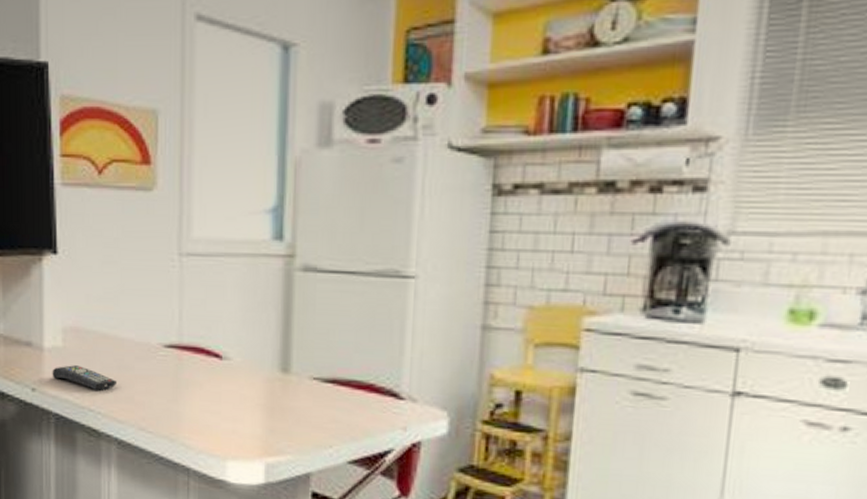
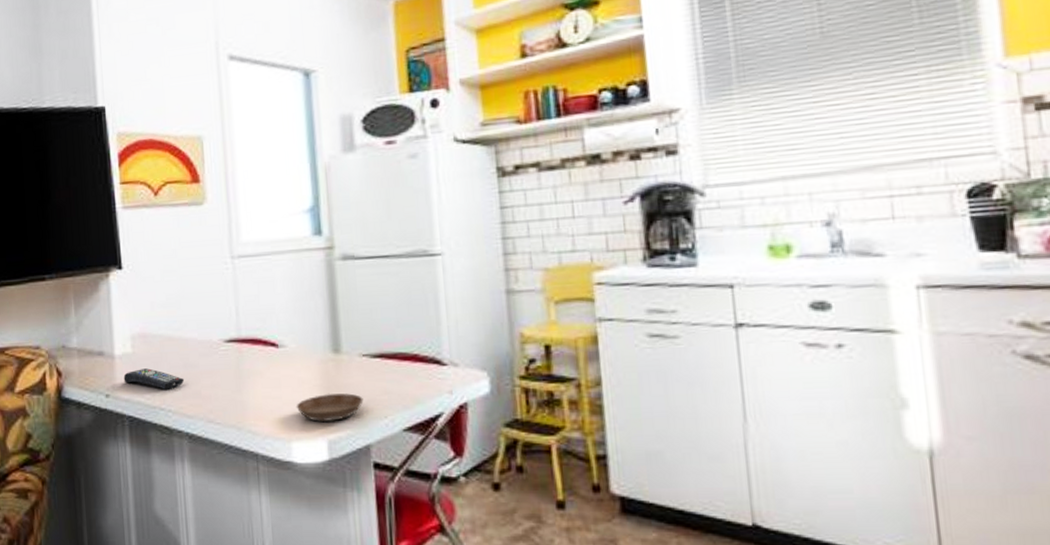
saucer: none [235,414,309,445] -> present [296,393,364,423]

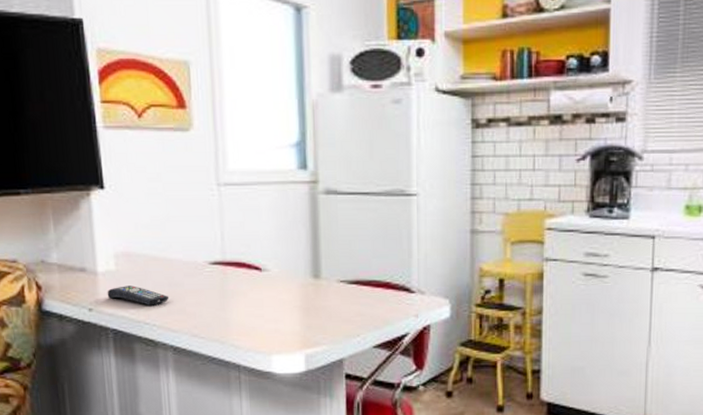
saucer: present [296,393,364,423] -> none [277,313,339,339]

